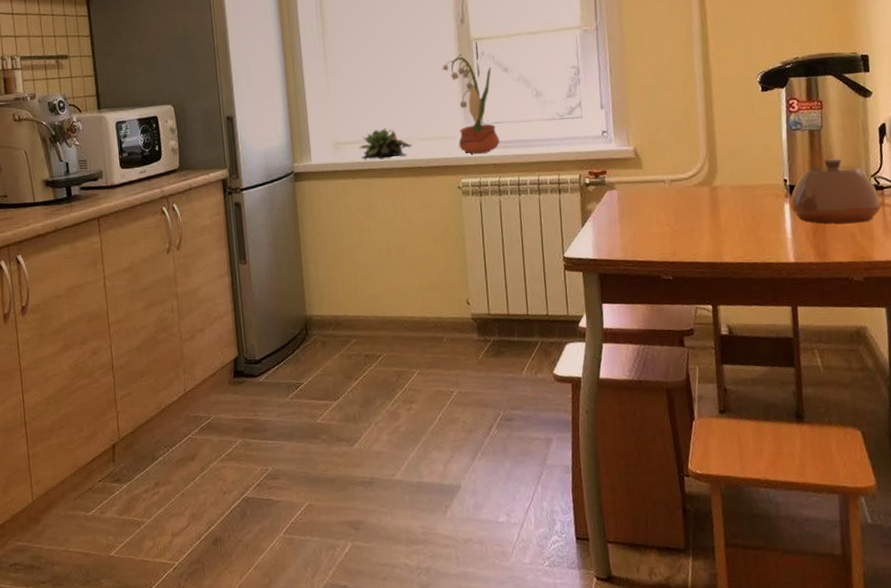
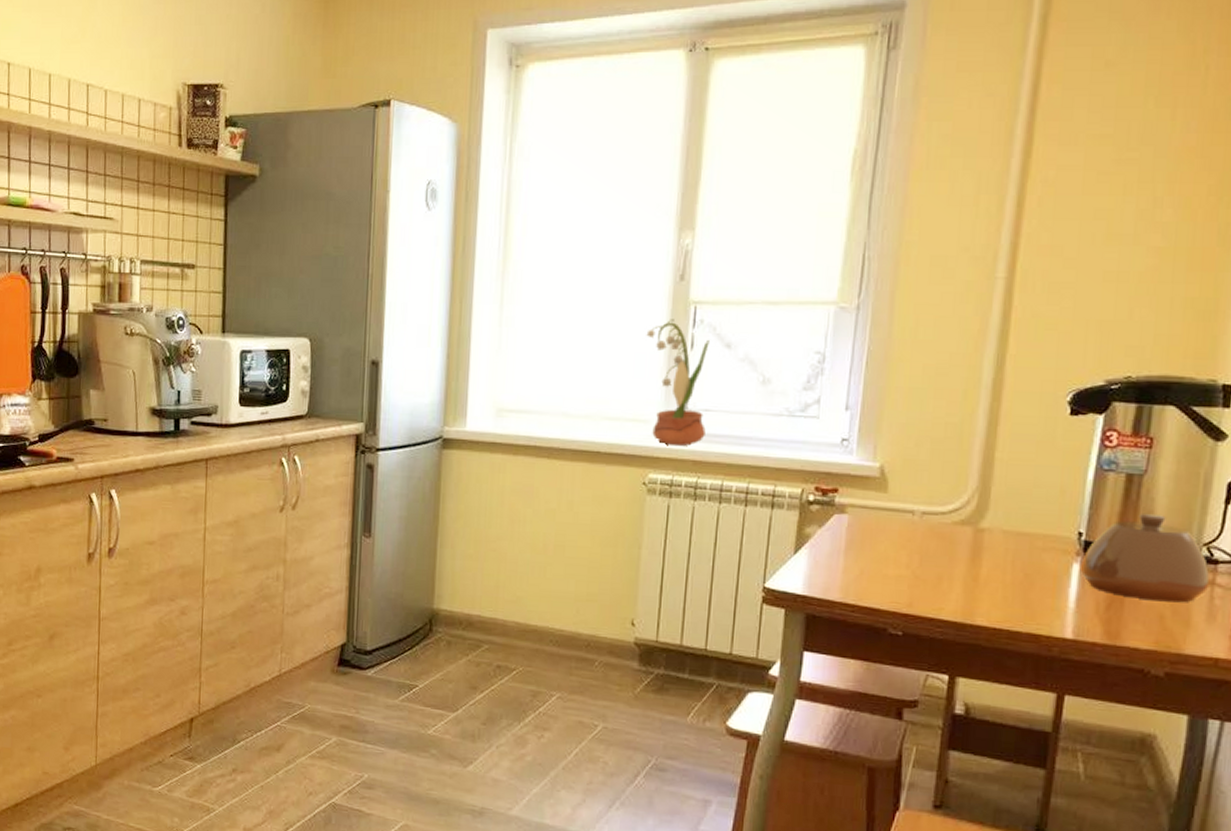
succulent plant: present [359,128,412,161] -> none [526,399,593,437]

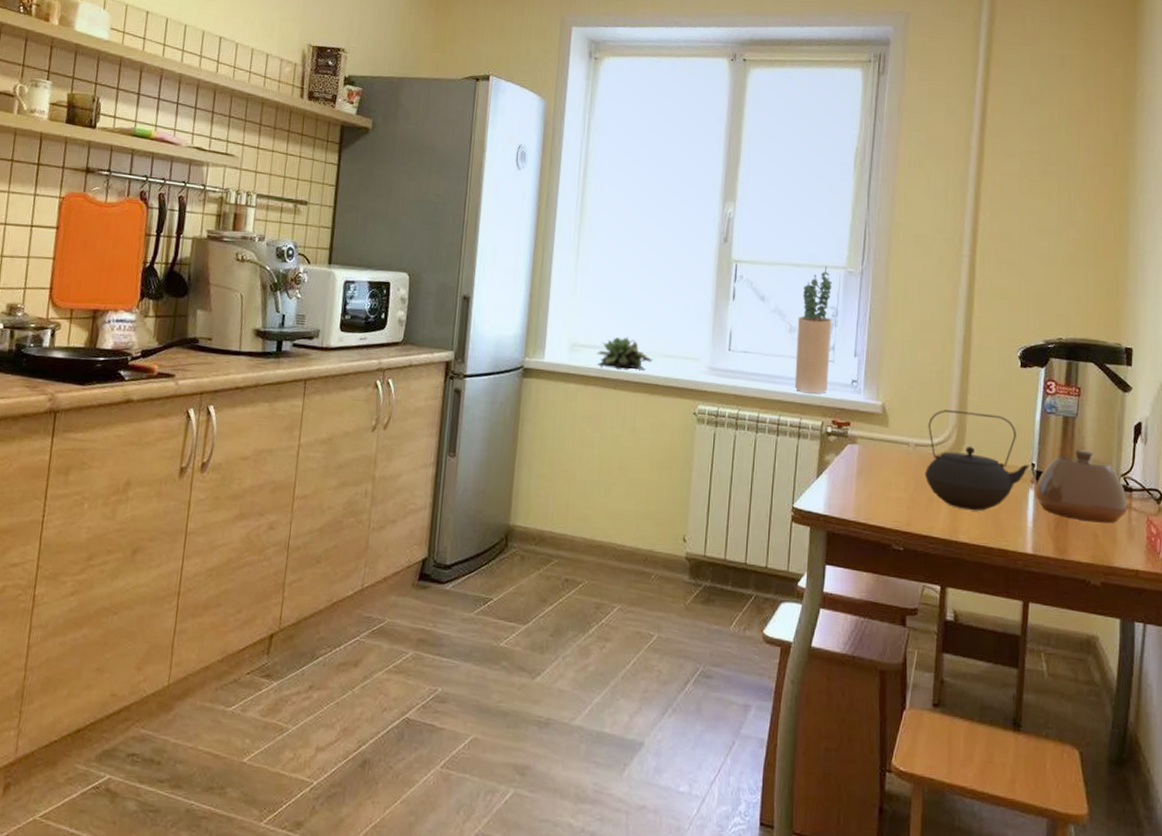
succulent plant: none [526,399,593,437] -> present [596,337,653,371]
potted flower: present [646,319,710,446] -> none [697,274,748,382]
vase: none [767,302,820,458] -> present [794,266,833,395]
teapot: none [933,470,1075,589] -> present [924,410,1029,511]

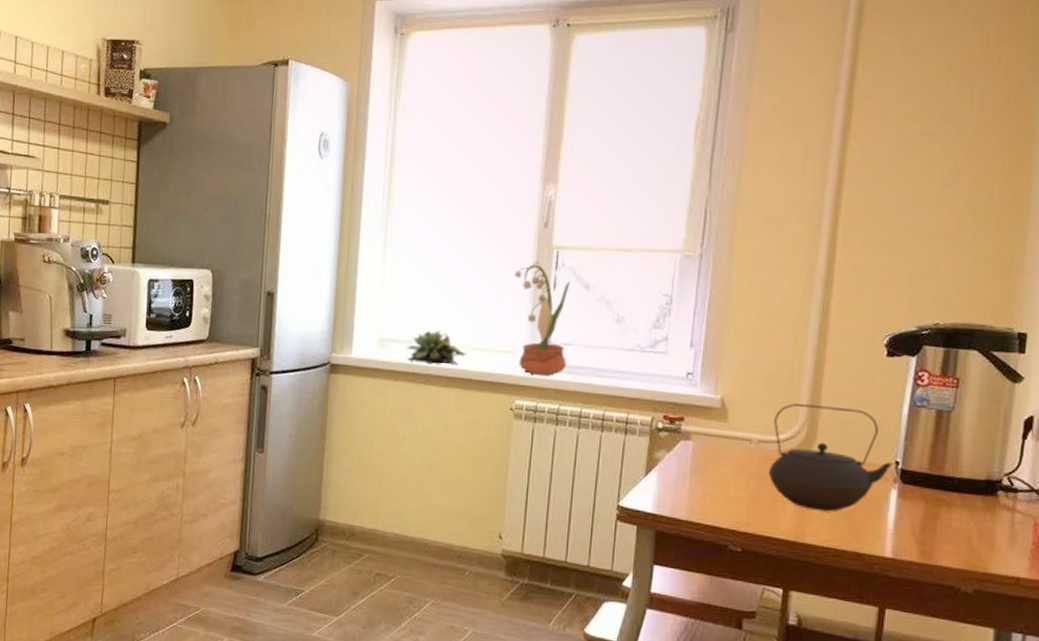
potted flower: none [697,274,748,382] -> present [514,262,570,376]
vase: present [794,266,833,395] -> none [621,250,667,389]
sugar bowl: present [1035,448,1128,523] -> none [898,445,1011,527]

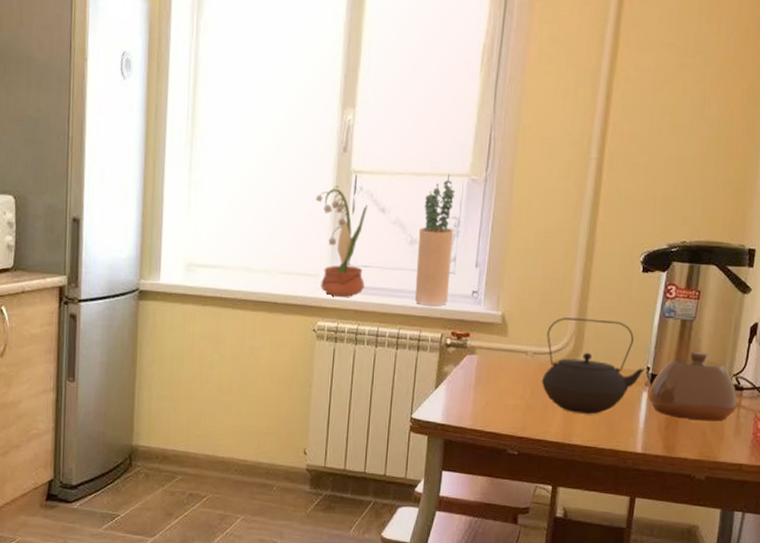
succulent plant: present [406,330,466,365] -> none [213,255,271,289]
vase: none [621,250,667,389] -> present [414,174,456,307]
sugar bowl: none [898,445,1011,527] -> present [648,351,738,421]

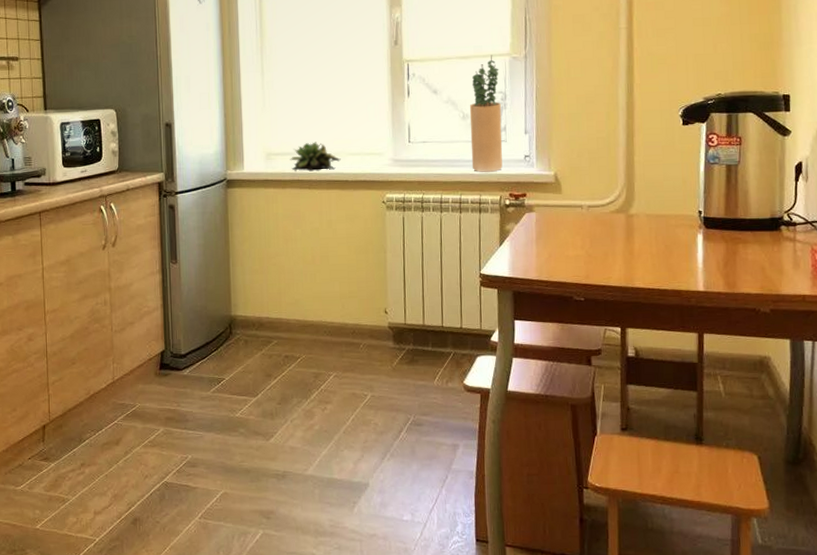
succulent plant: none [213,255,271,289] -> present [290,142,341,172]
potted flower: present [315,186,368,297] -> none [374,75,425,171]
teapot: present [541,317,645,414] -> none [598,171,697,258]
sugar bowl: present [648,351,738,421] -> none [703,192,793,257]

